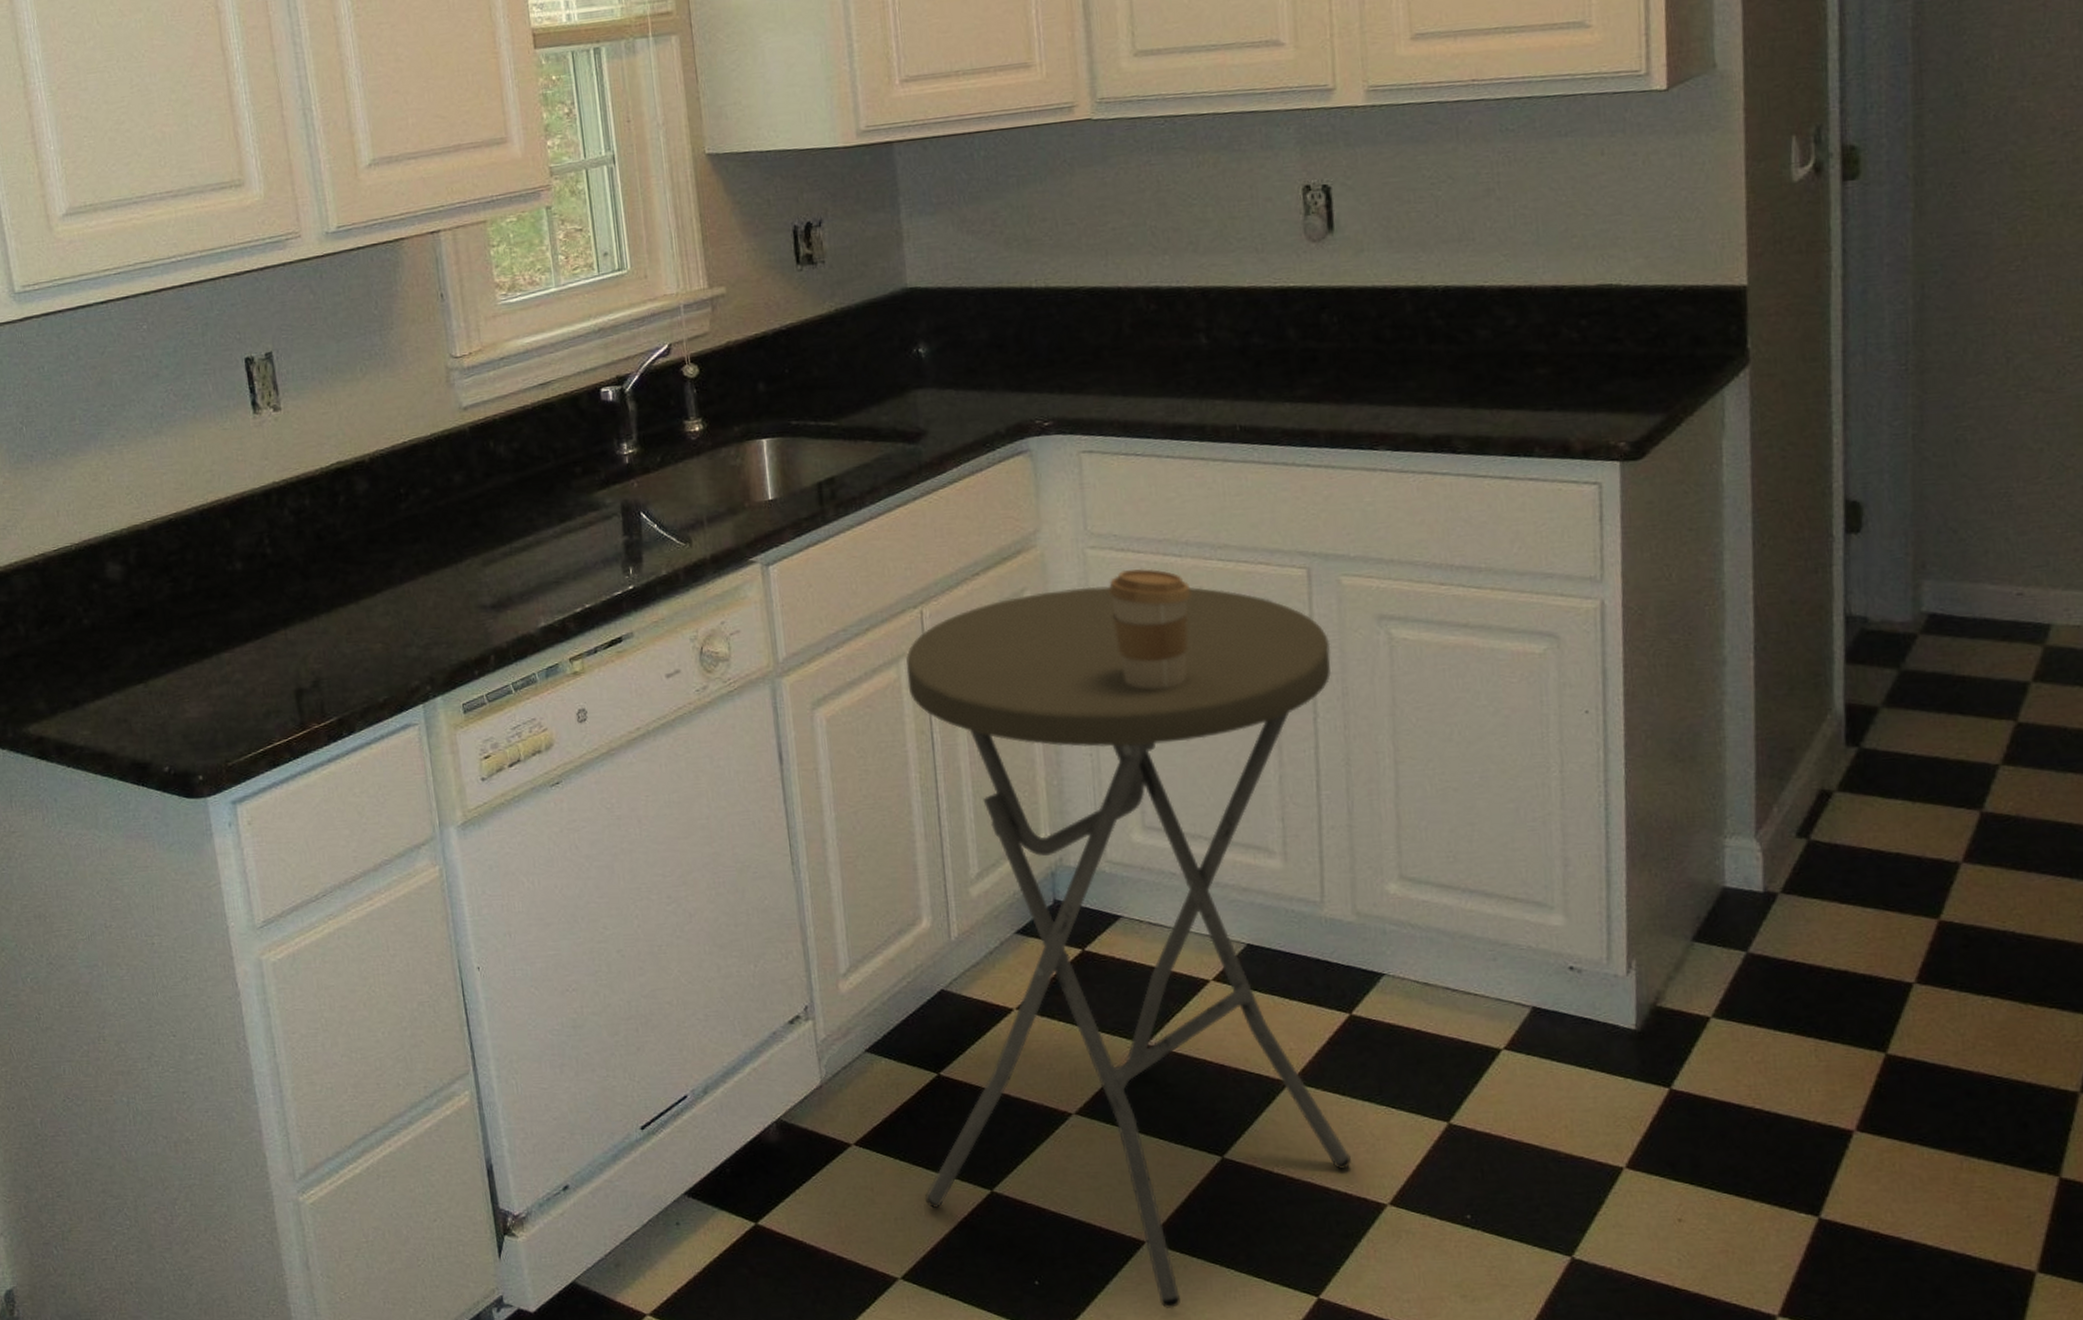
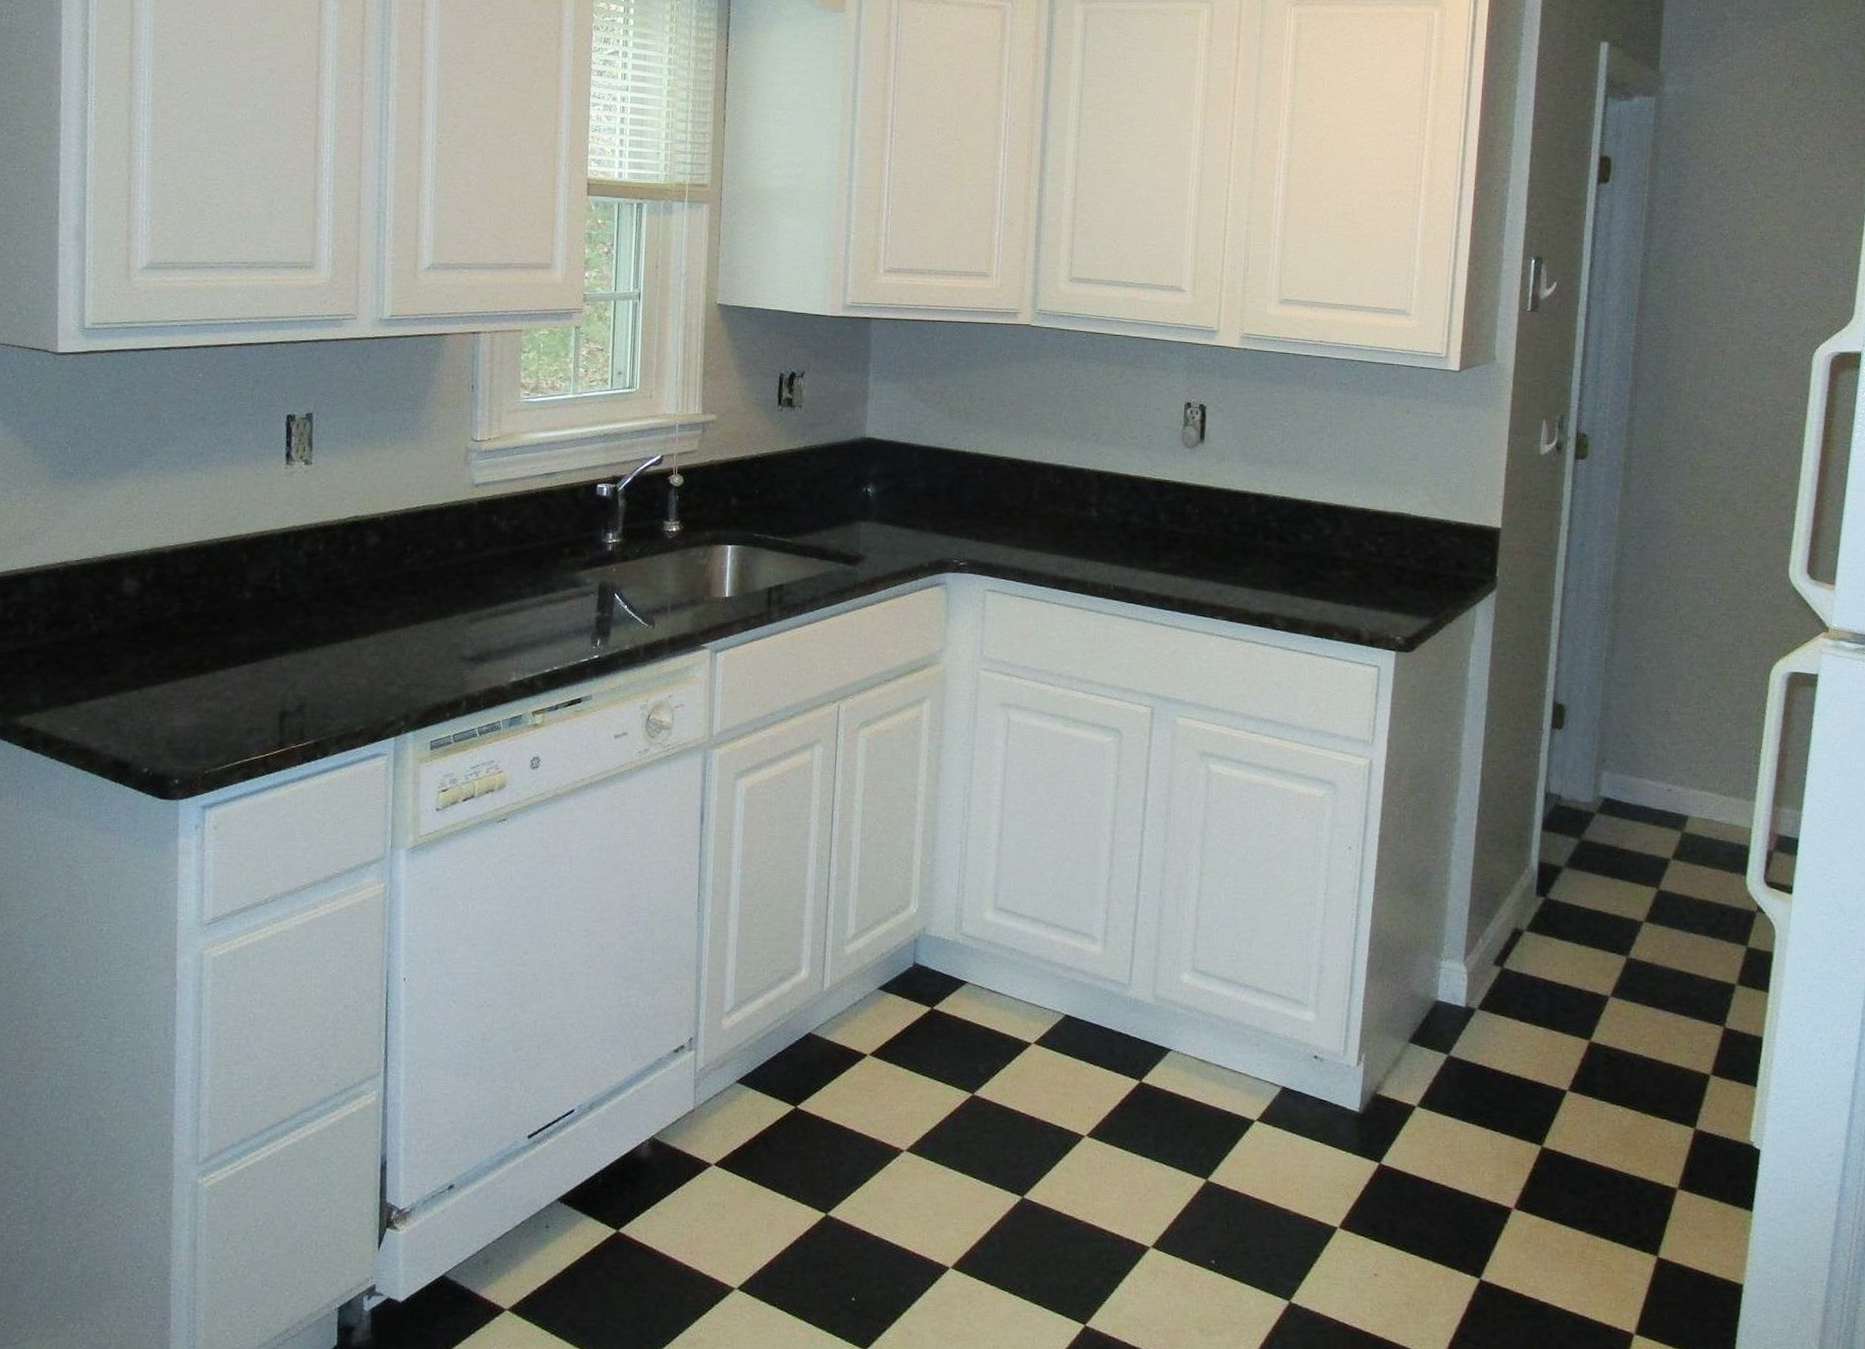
side table: present [906,586,1351,1309] -> none [768,701,1162,1329]
coffee cup: present [1108,568,1192,689] -> none [993,691,1059,793]

